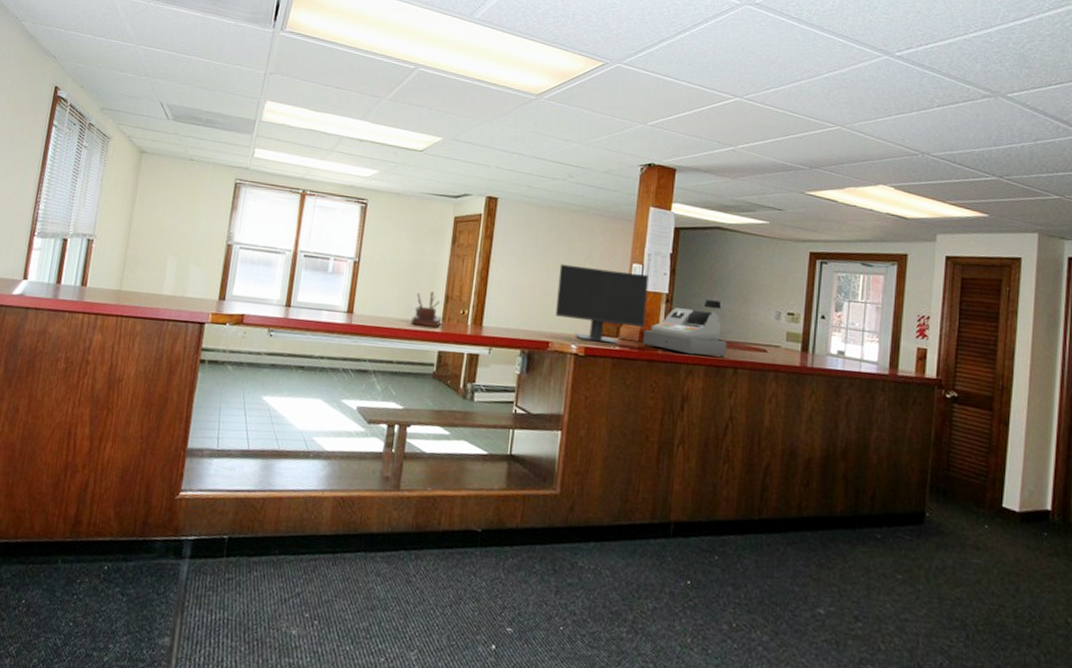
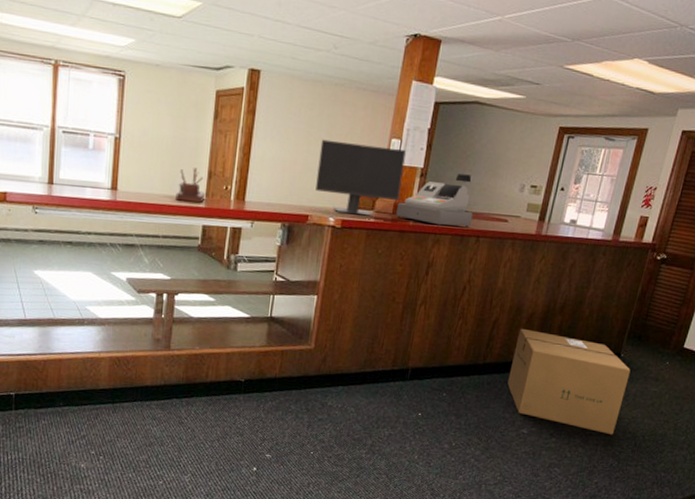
box: none [791,476,942,622] -> present [507,328,631,435]

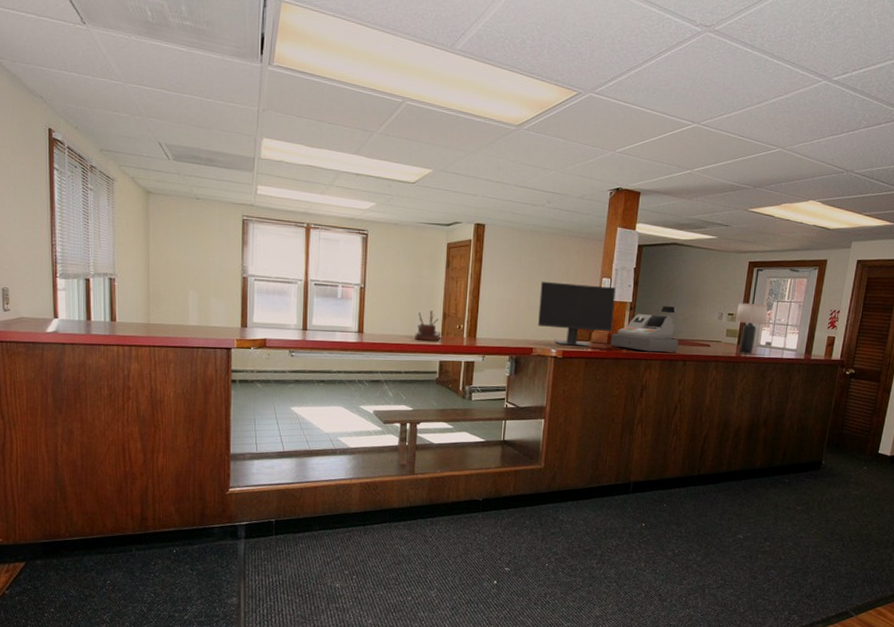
box: present [507,328,631,435] -> none [721,441,833,537]
table lamp: none [537,173,577,232] -> present [734,302,769,354]

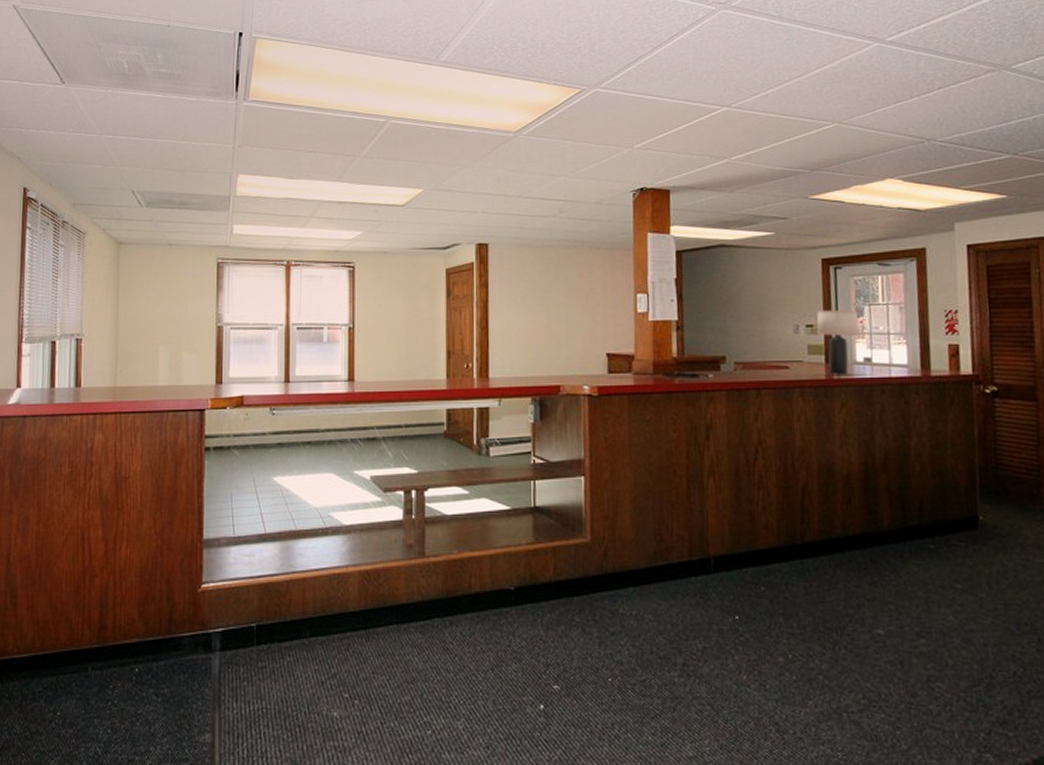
desk organizer: present [415,311,441,341] -> none [415,349,446,385]
computer monitor: present [538,281,616,347] -> none [561,303,658,380]
cash register: present [610,306,679,354] -> none [657,321,747,383]

